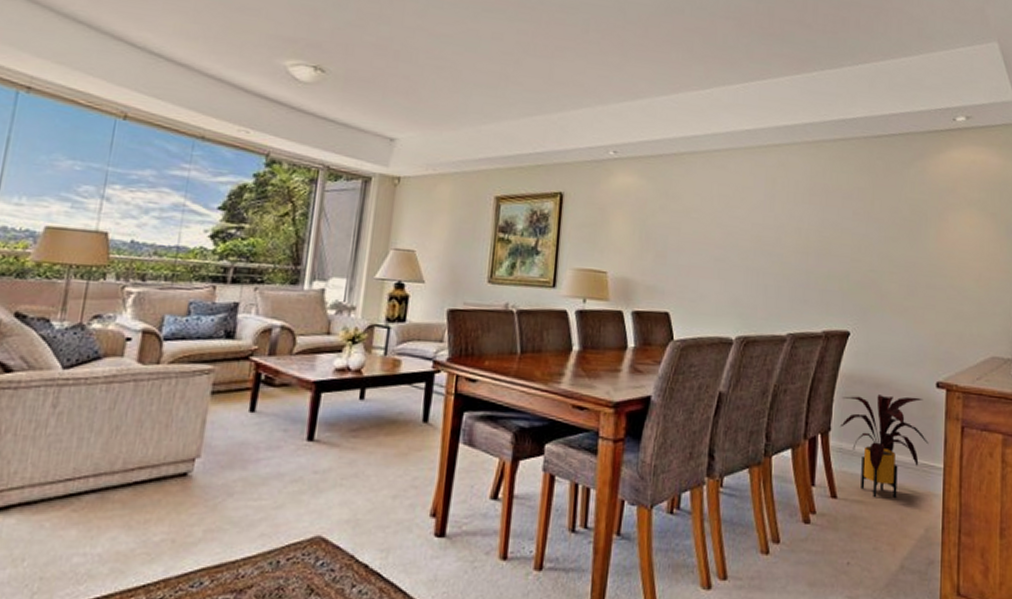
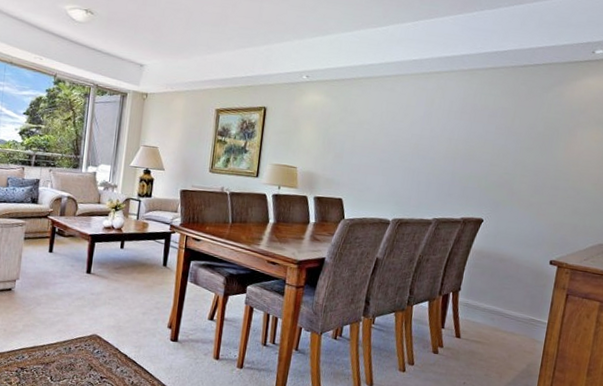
house plant: present [839,395,929,499] -> none [467,266,538,342]

